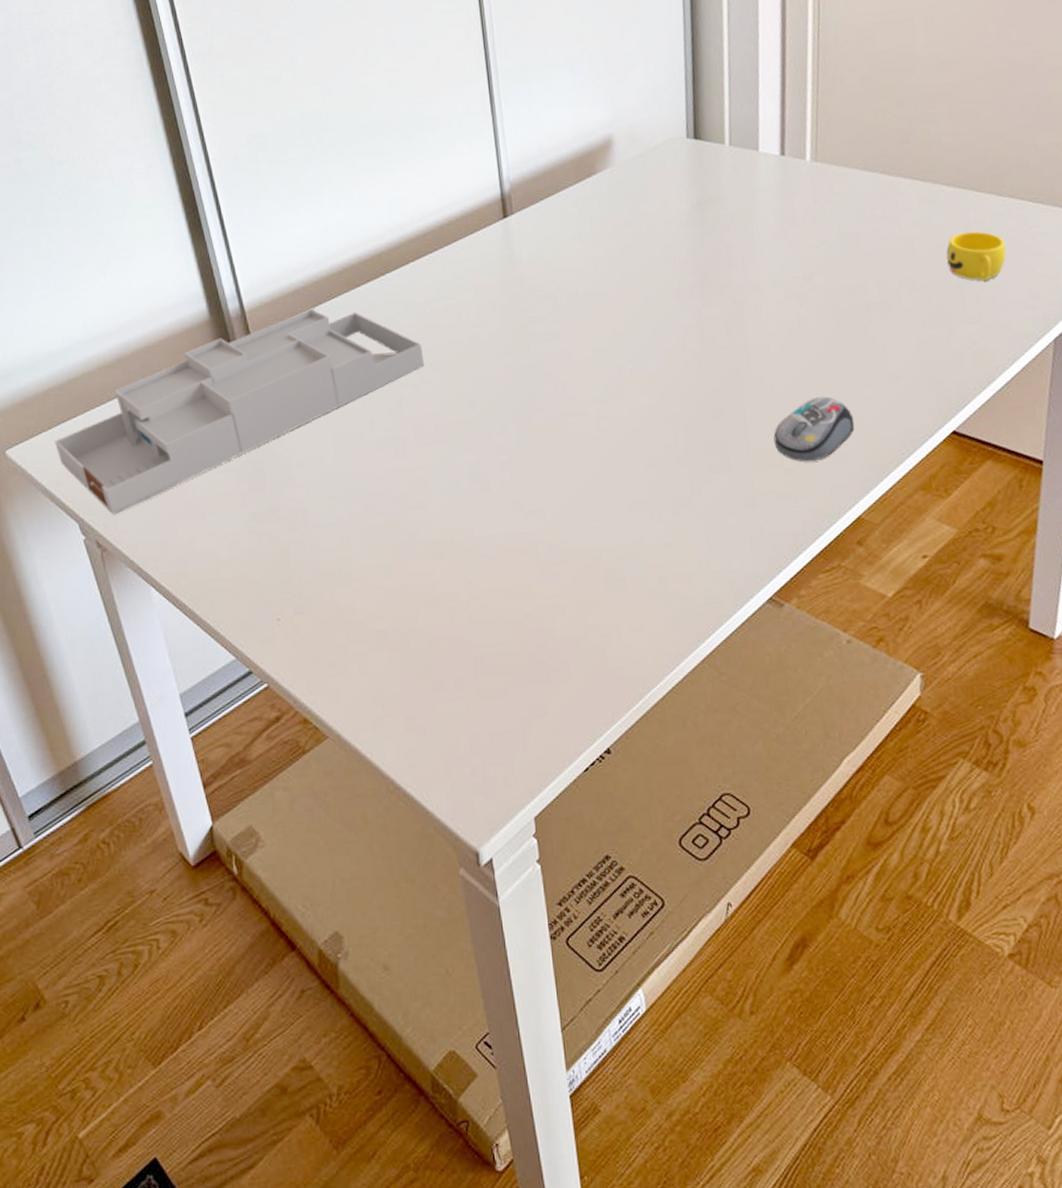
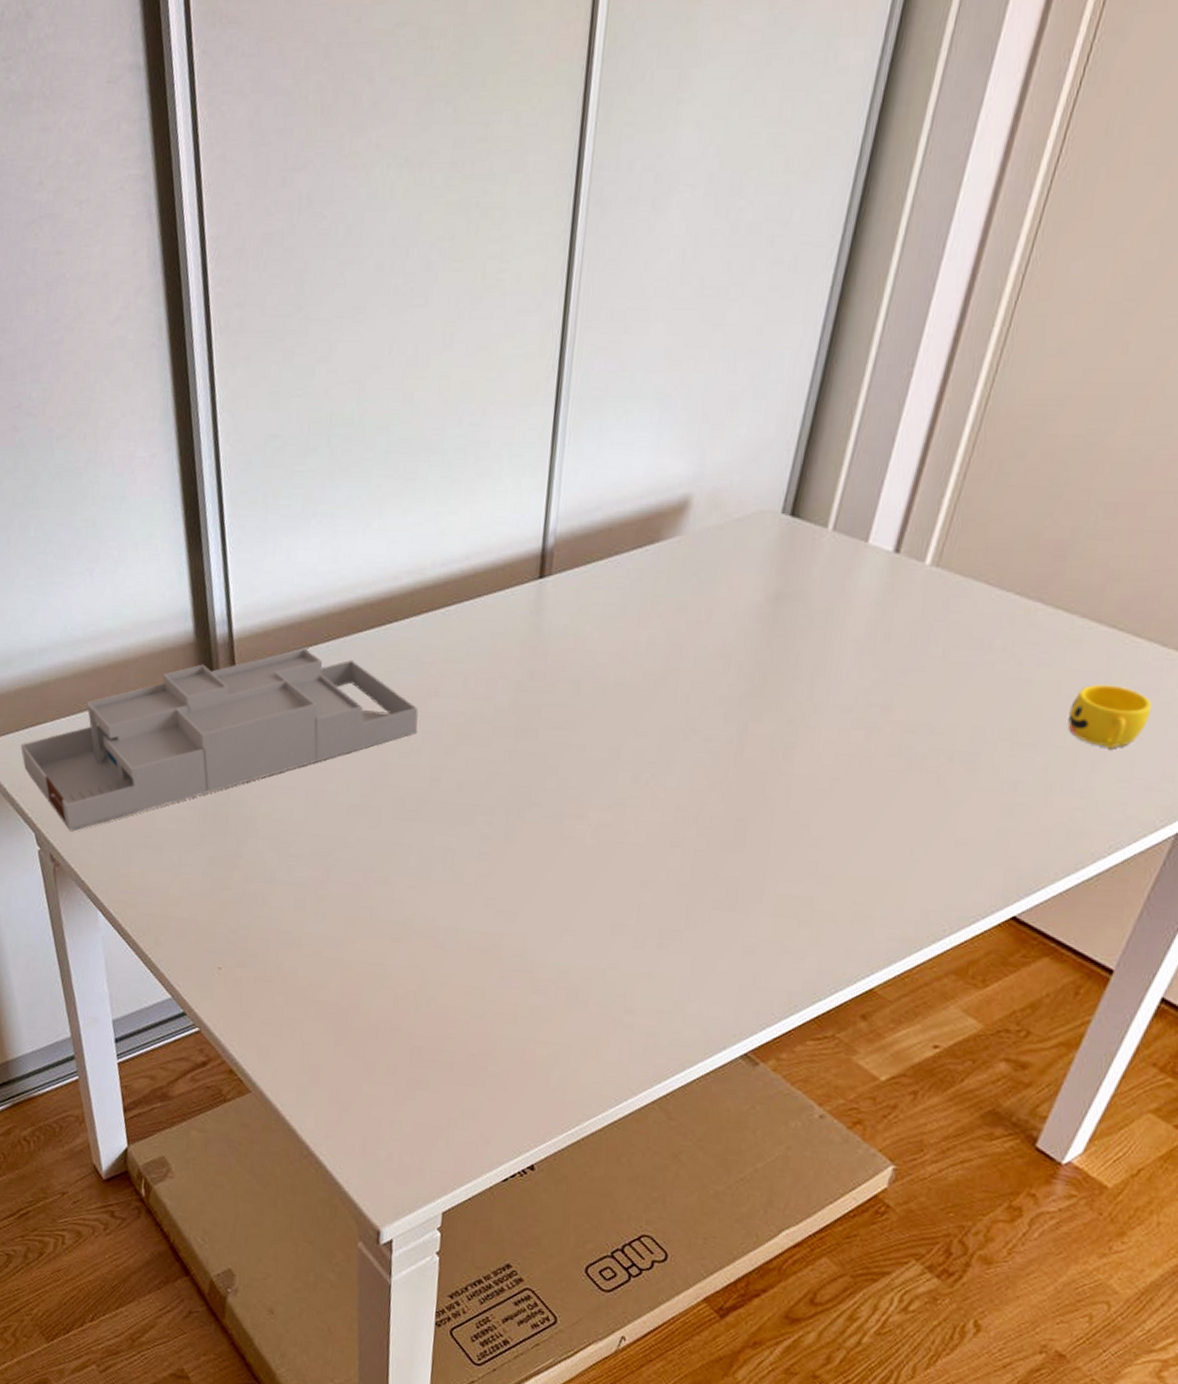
computer mouse: present [773,396,855,462] -> none [794,848,897,919]

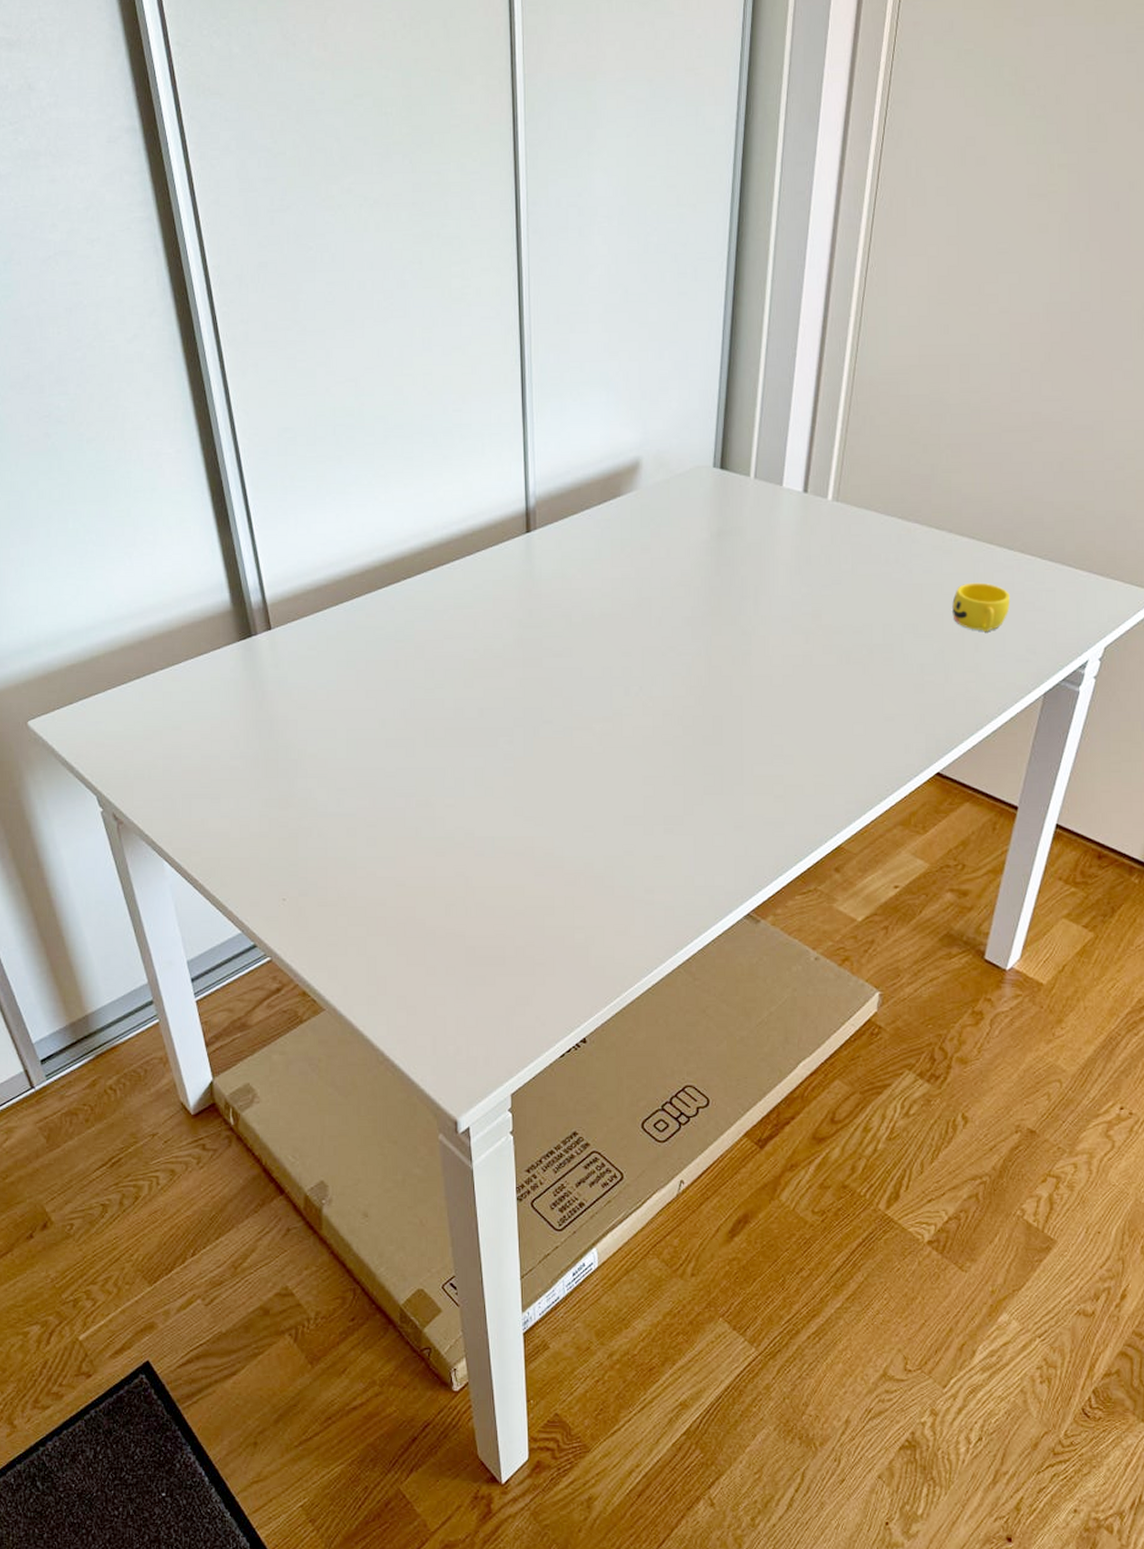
desk organizer: present [21,647,419,832] -> none [76,606,439,791]

